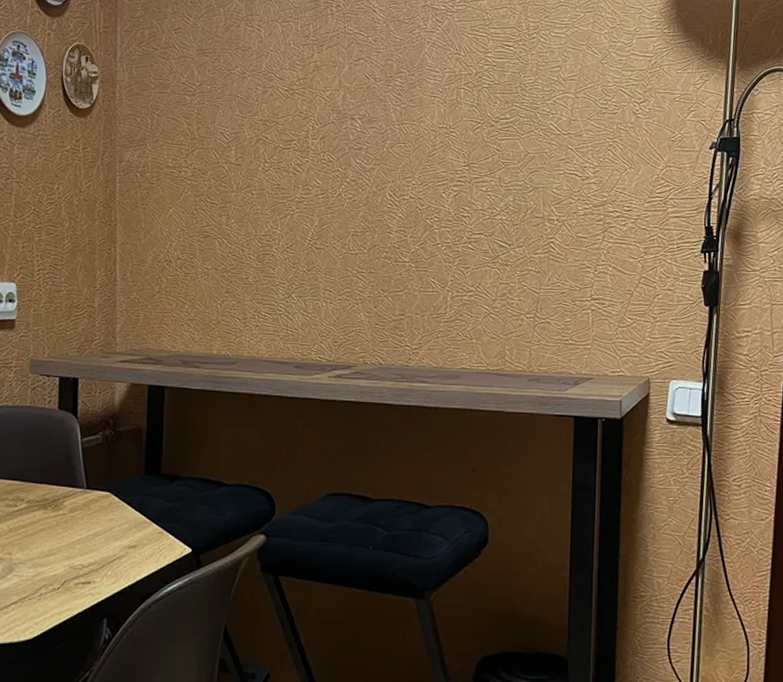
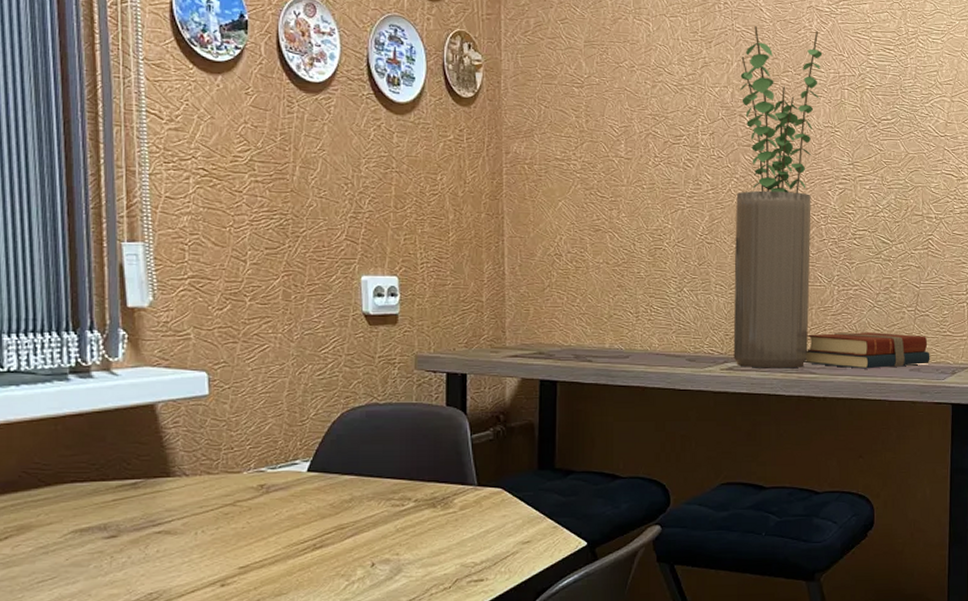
vase: none [342,28,438,377] -> present [733,26,823,369]
books: none [414,340,551,379] -> present [803,332,930,369]

